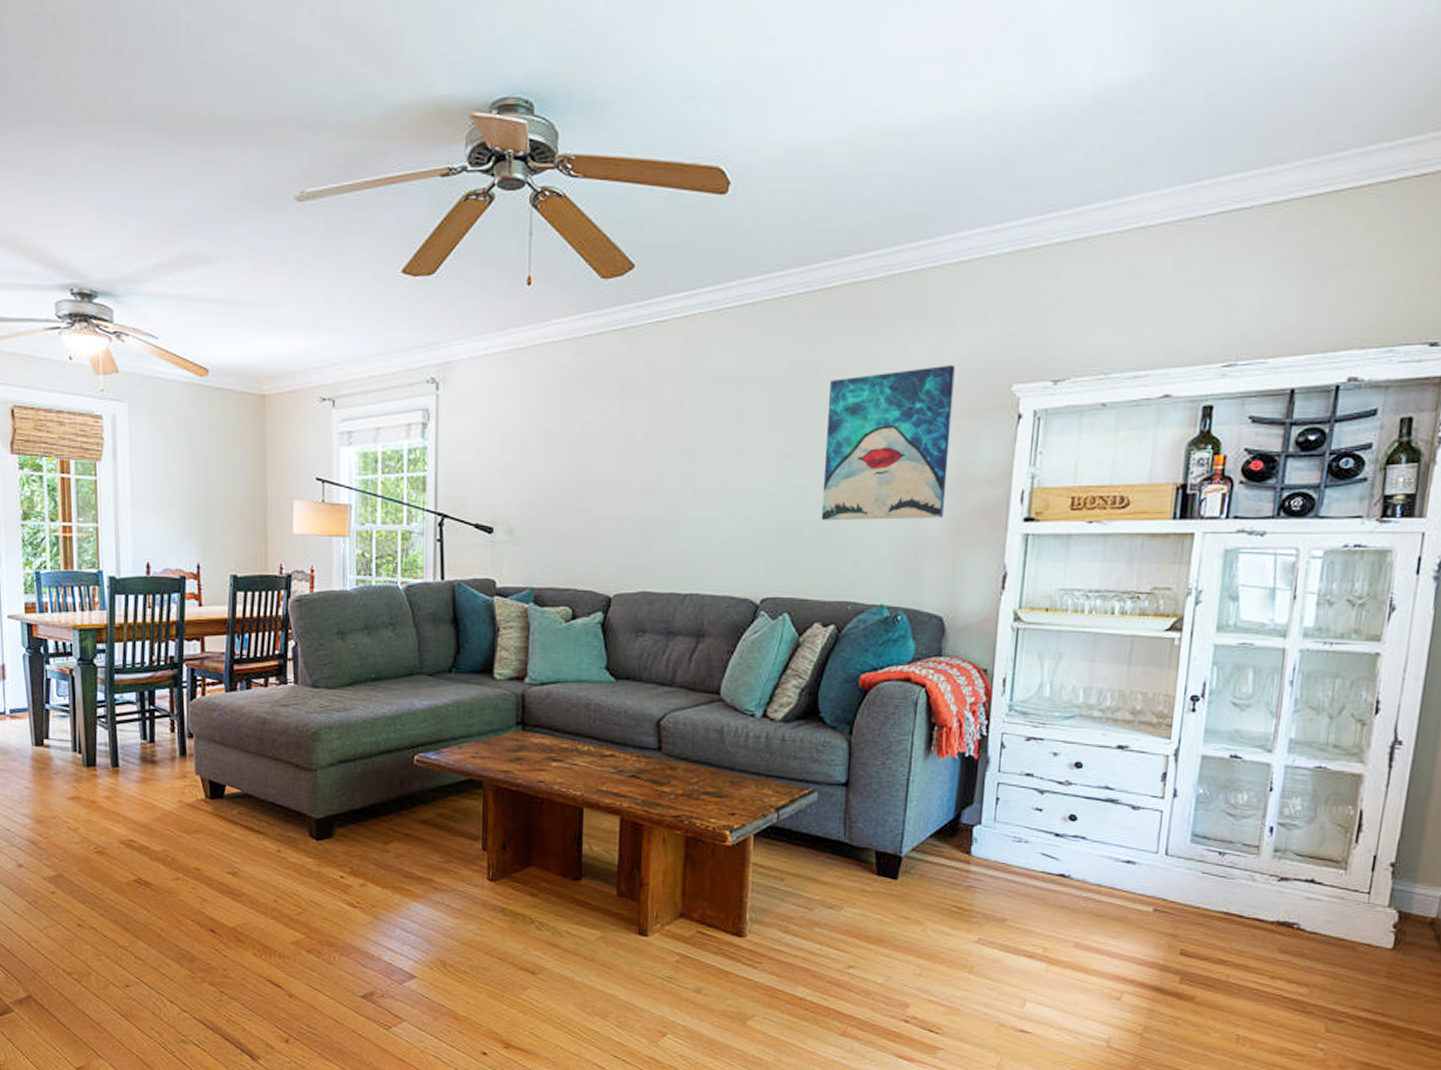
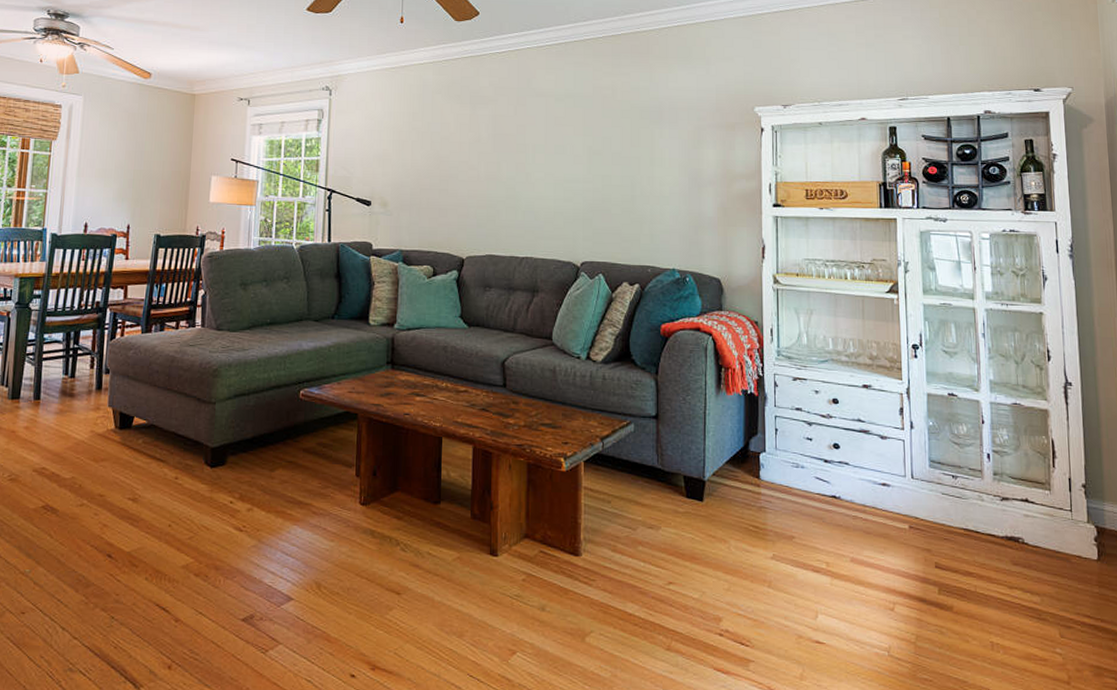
wall art: present [821,364,955,520] -> none [623,91,715,203]

